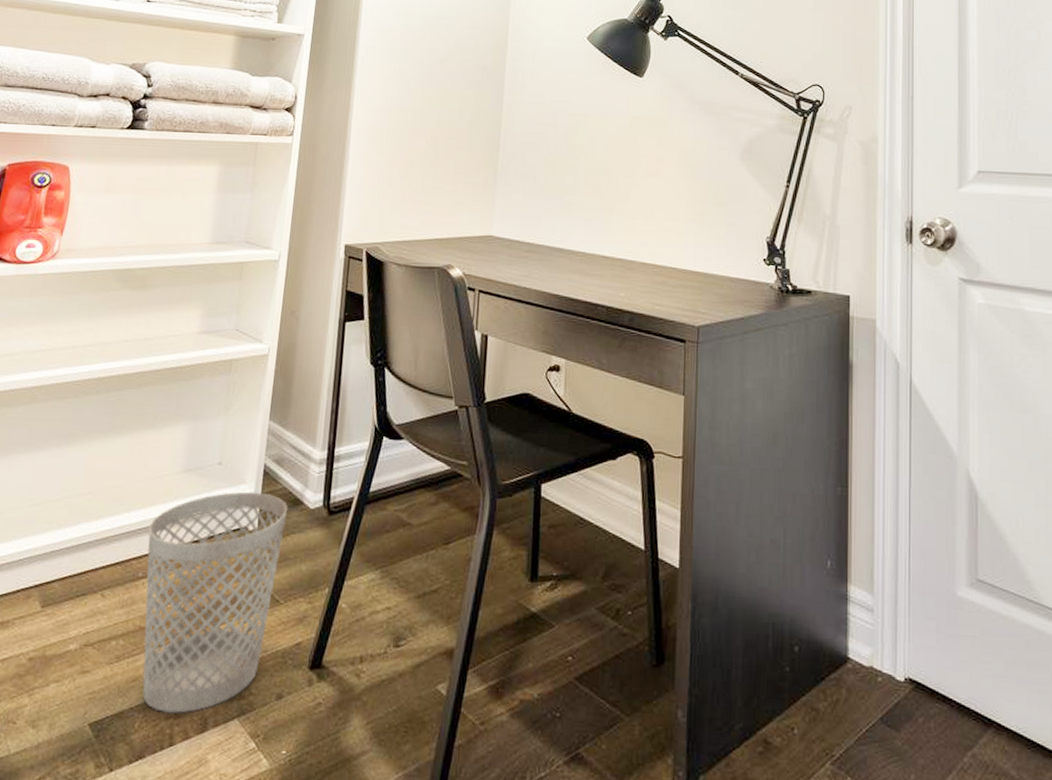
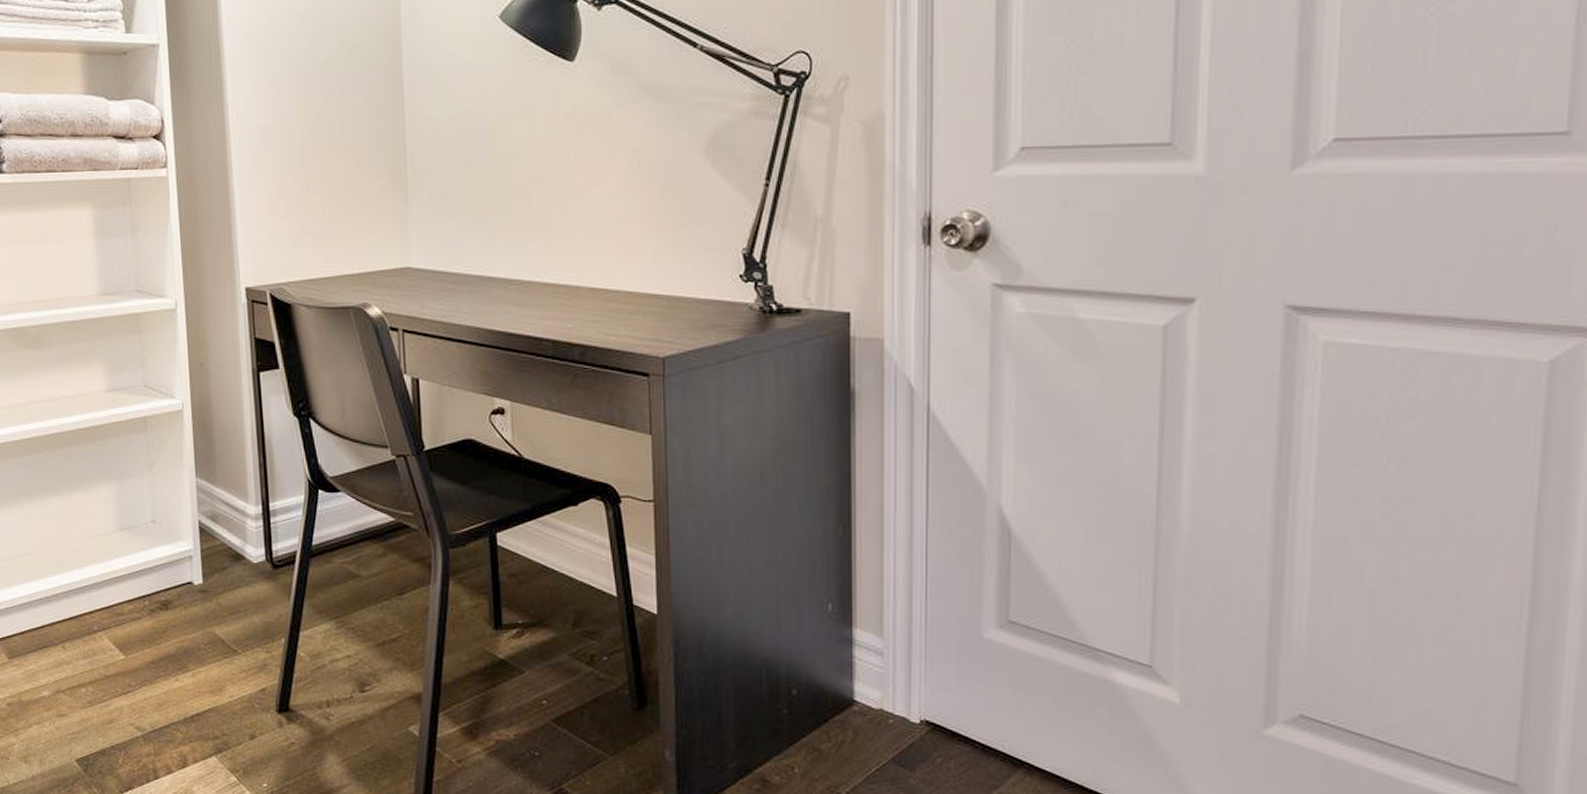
wastebasket: present [142,491,288,714] -> none [94,548,231,752]

